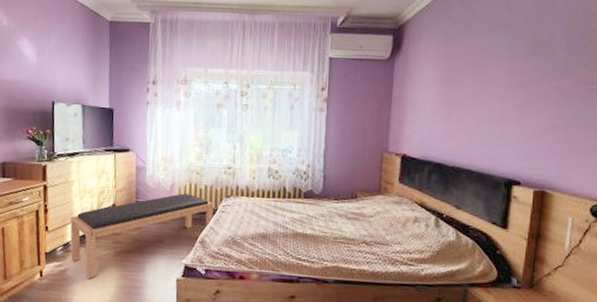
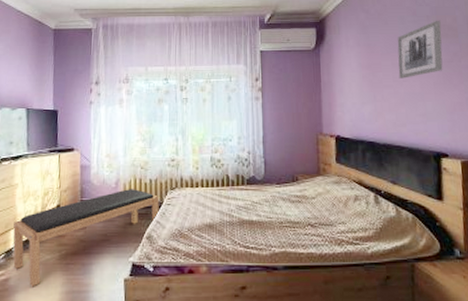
wall art: none [479,33,536,98] -> present [397,20,443,79]

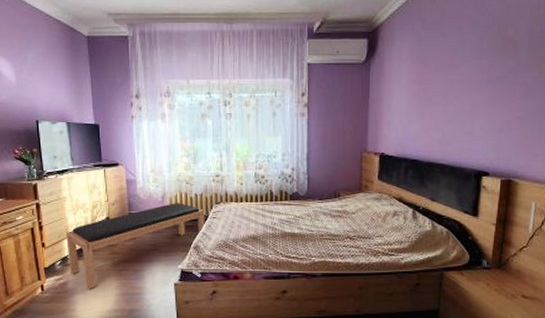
wall art: present [397,20,443,79] -> none [450,31,502,95]

